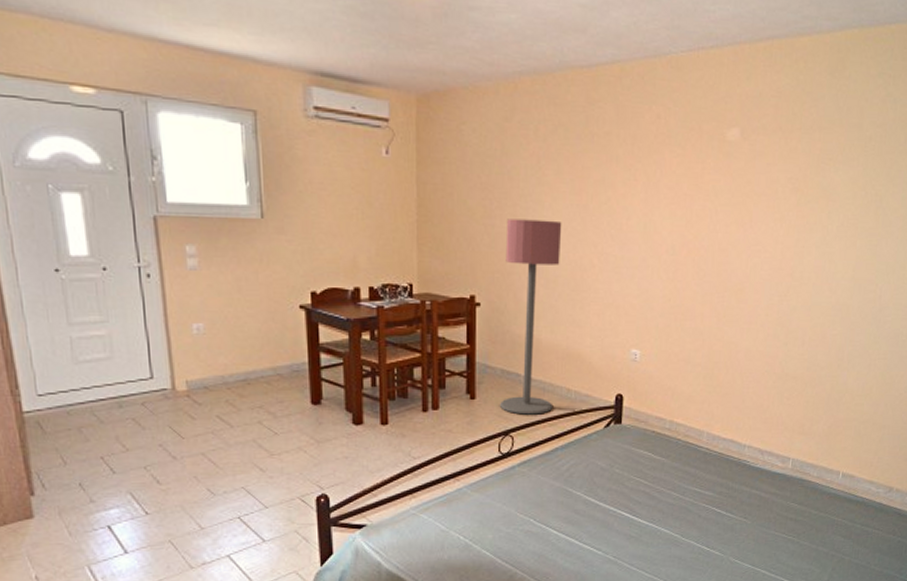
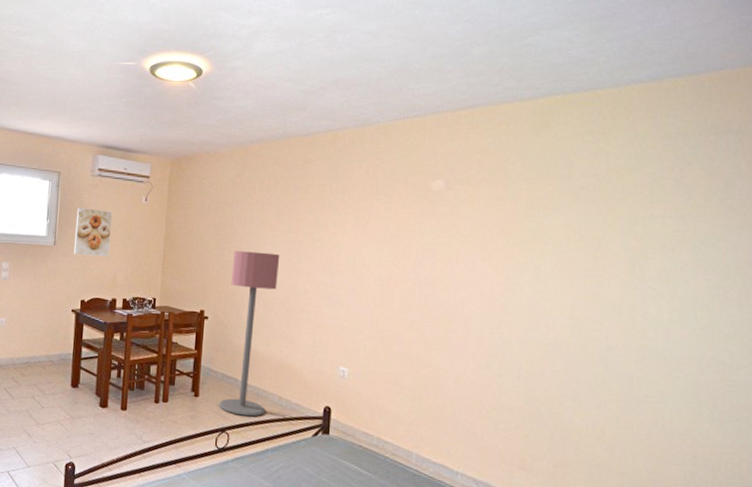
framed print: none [289,164,344,233] -> present [73,208,113,257]

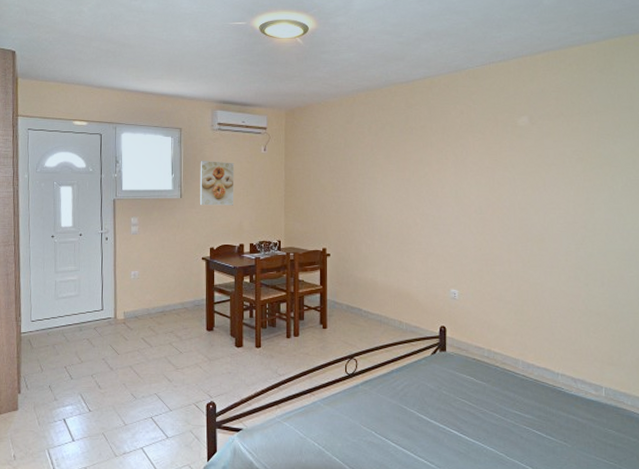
floor lamp: present [219,251,280,417] -> none [346,191,391,342]

